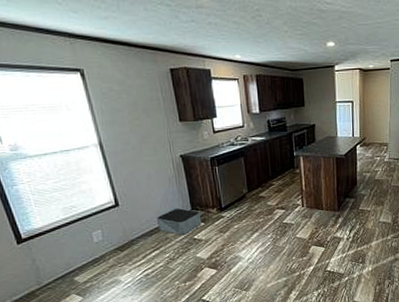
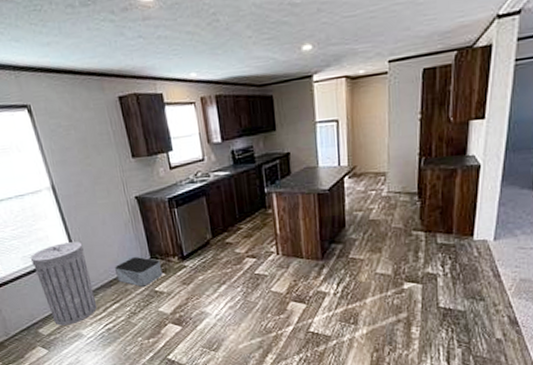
trash can: none [71,194,137,273] -> present [30,241,98,326]

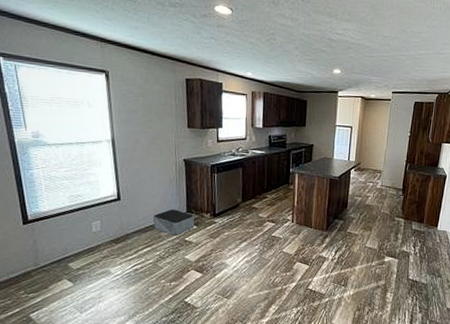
trash can: present [30,241,98,326] -> none [76,188,130,262]

